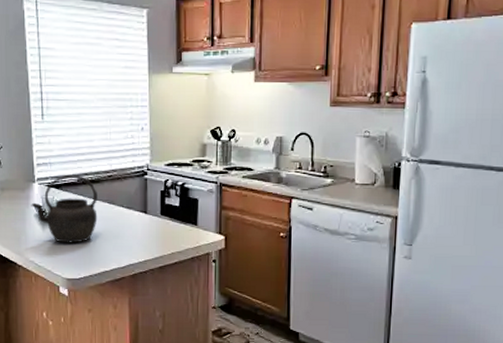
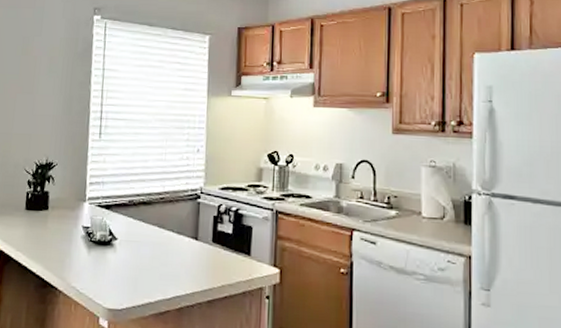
kettle: present [31,174,98,243] -> none [79,195,148,270]

